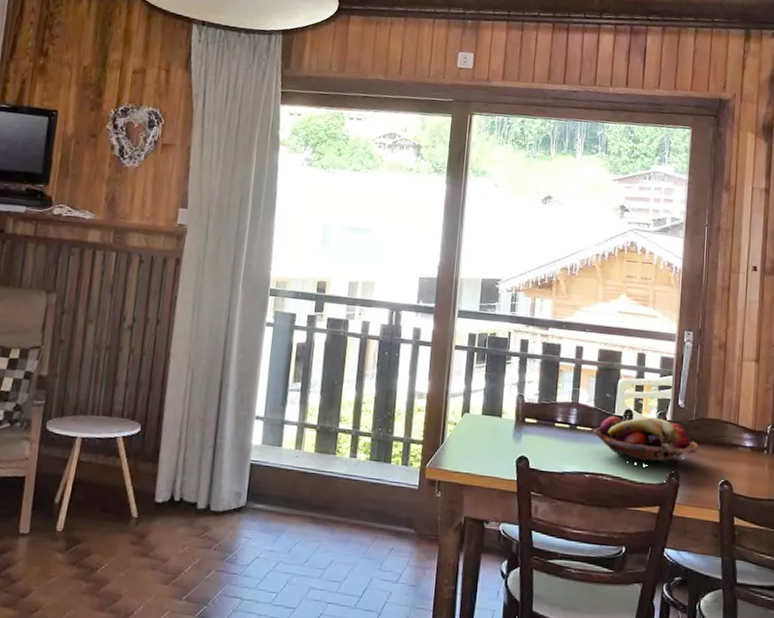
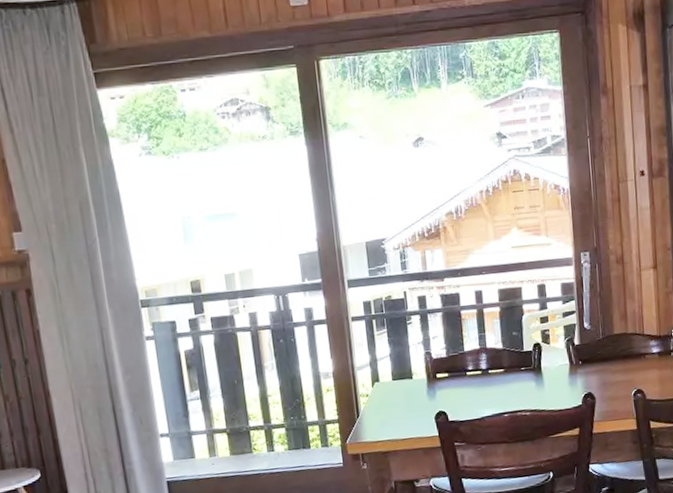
fruit basket: present [593,415,698,466] -> none [505,344,609,392]

